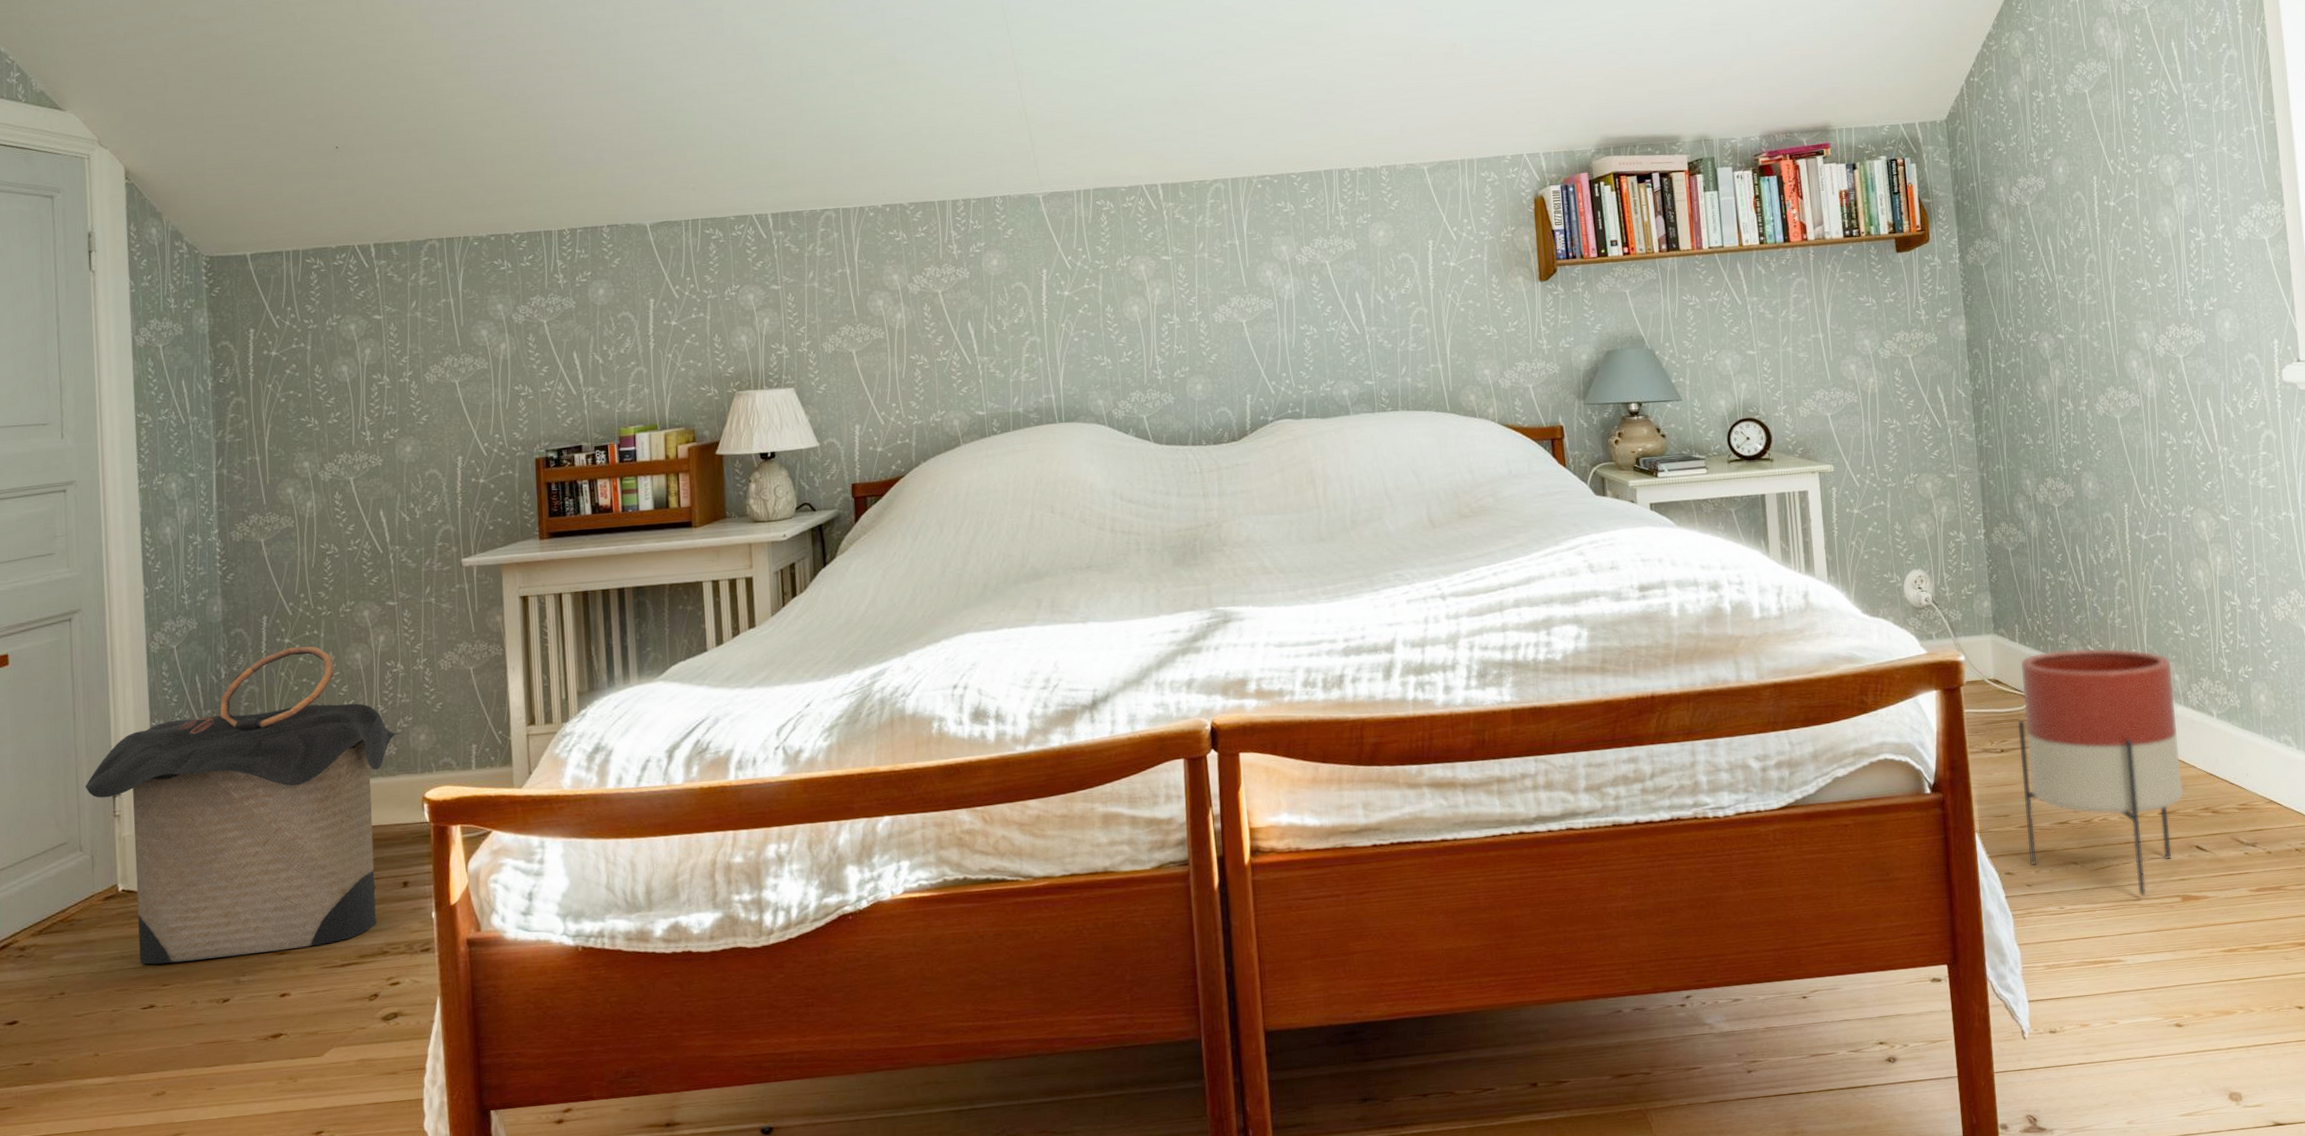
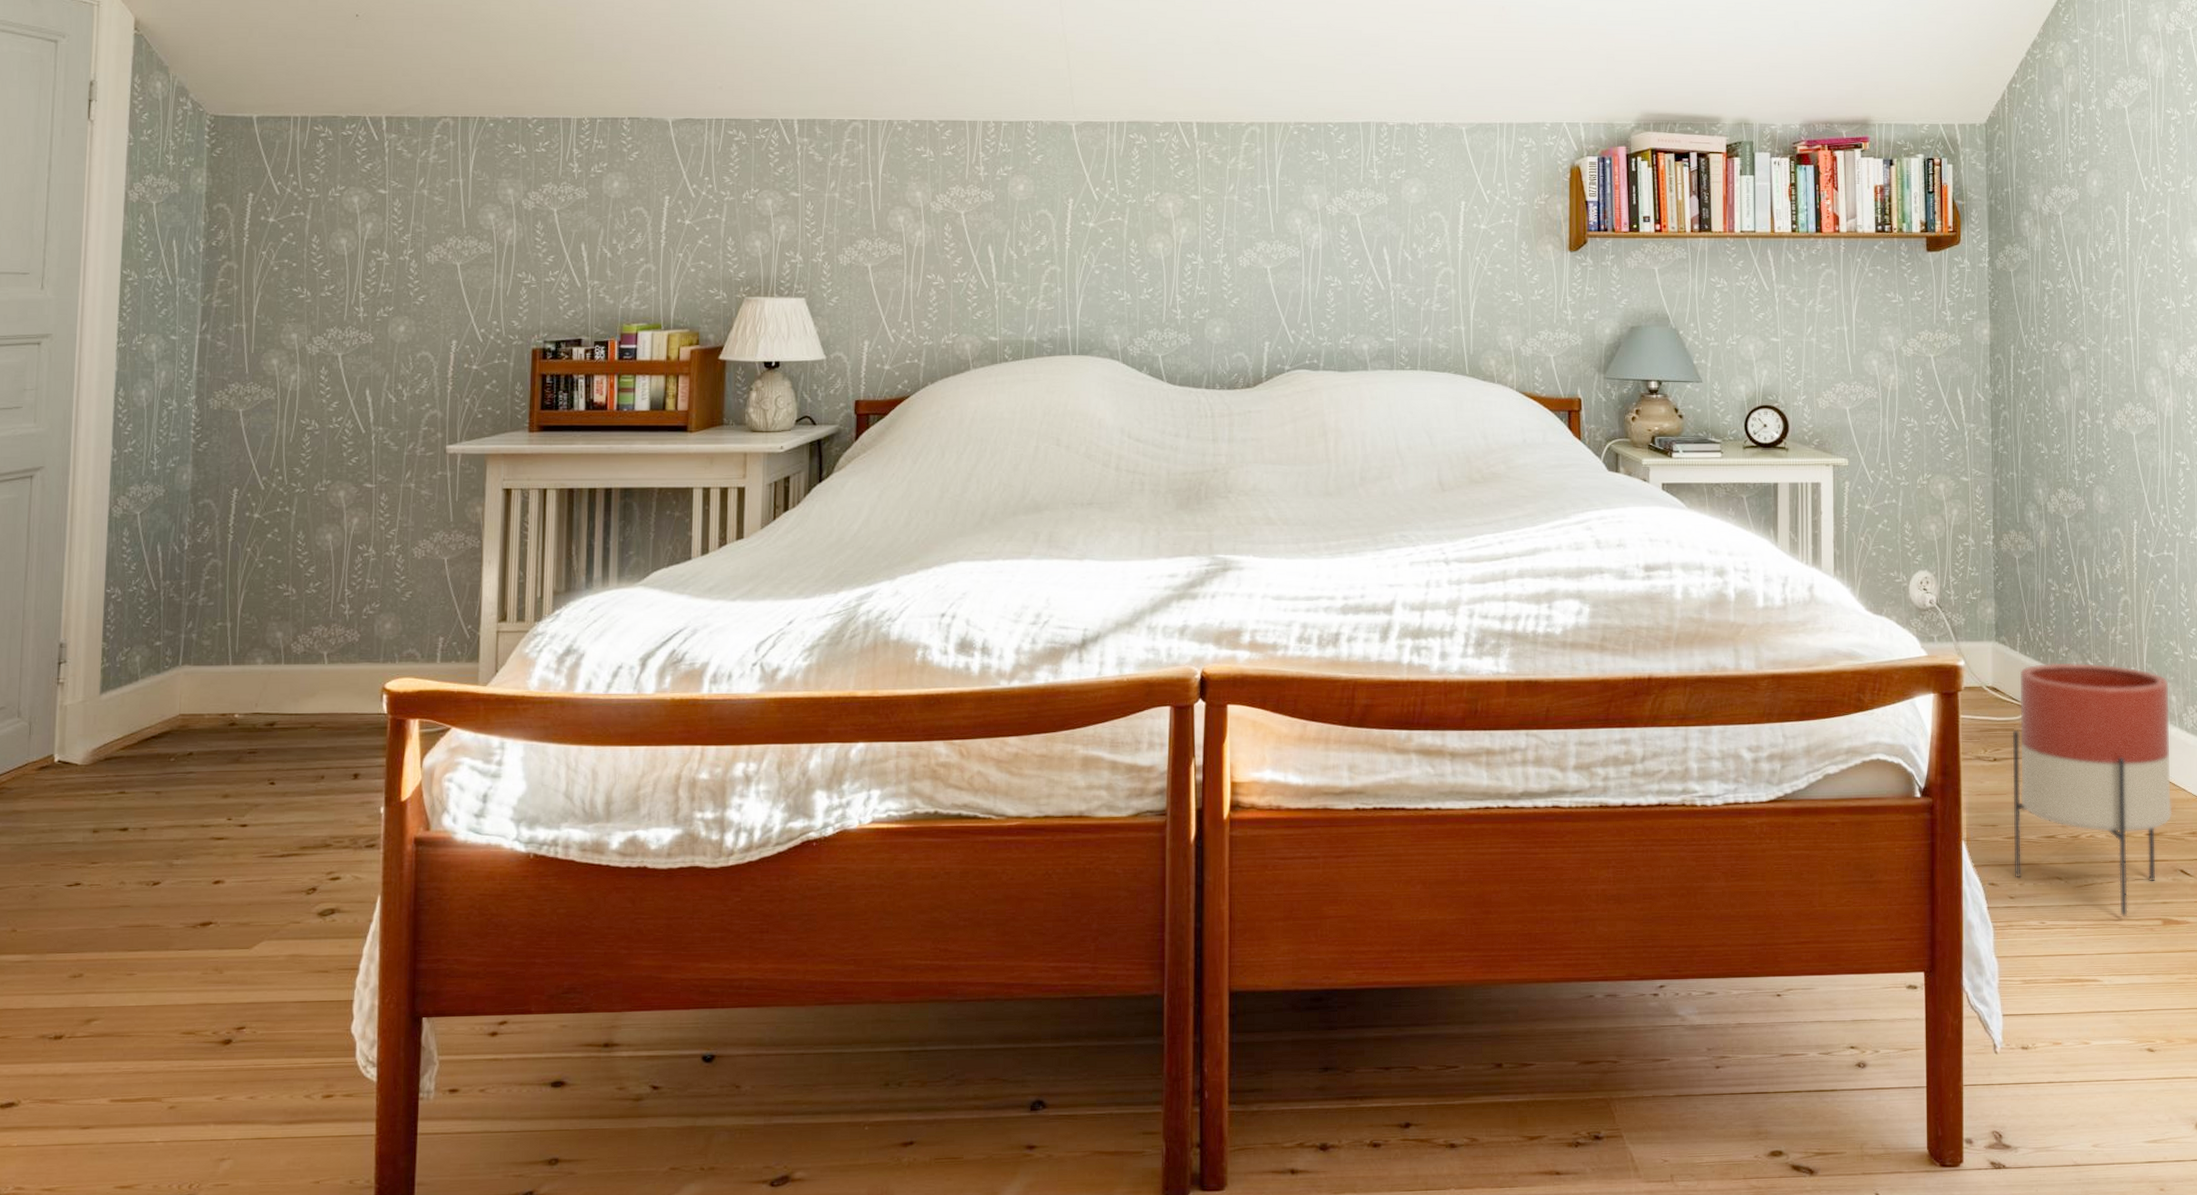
laundry hamper: present [85,646,400,965] -> none [30,522,365,841]

